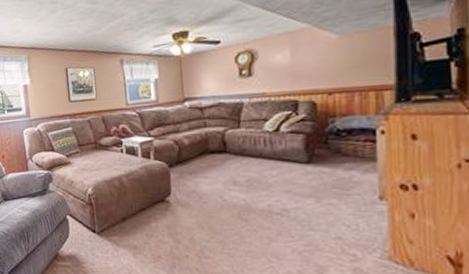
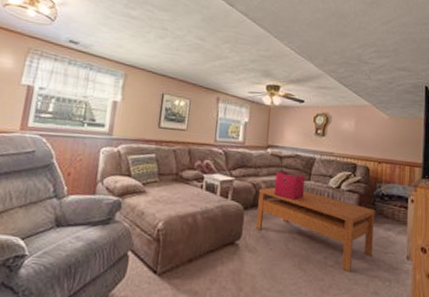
coffee table: none [181,139,331,219] -> present [256,187,375,272]
storage bin: none [197,121,235,152] -> present [274,170,306,201]

